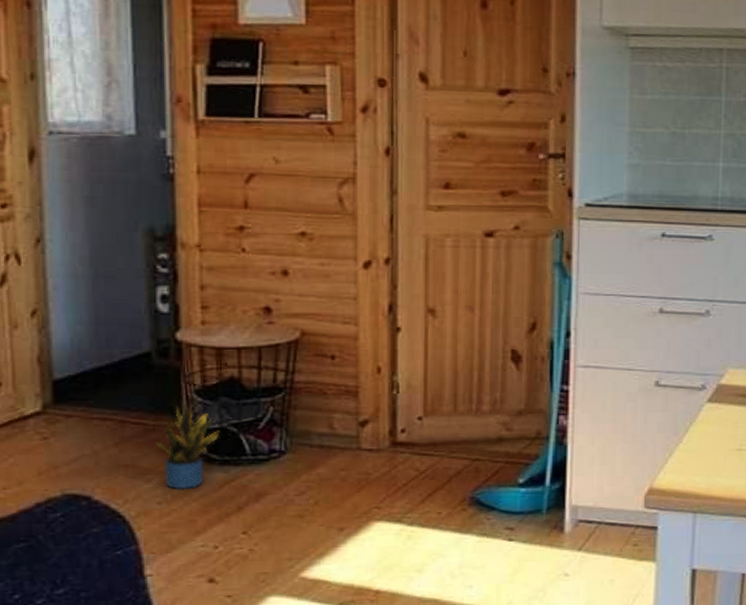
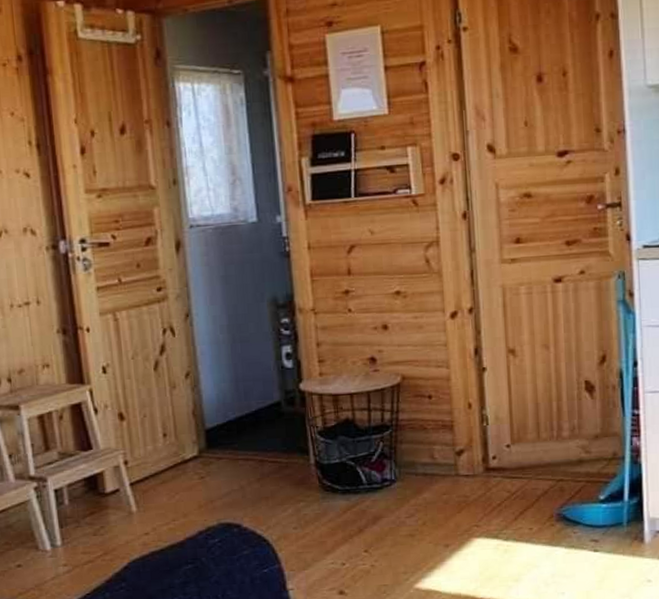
potted plant: present [155,401,220,490] -> none [289,441,341,517]

